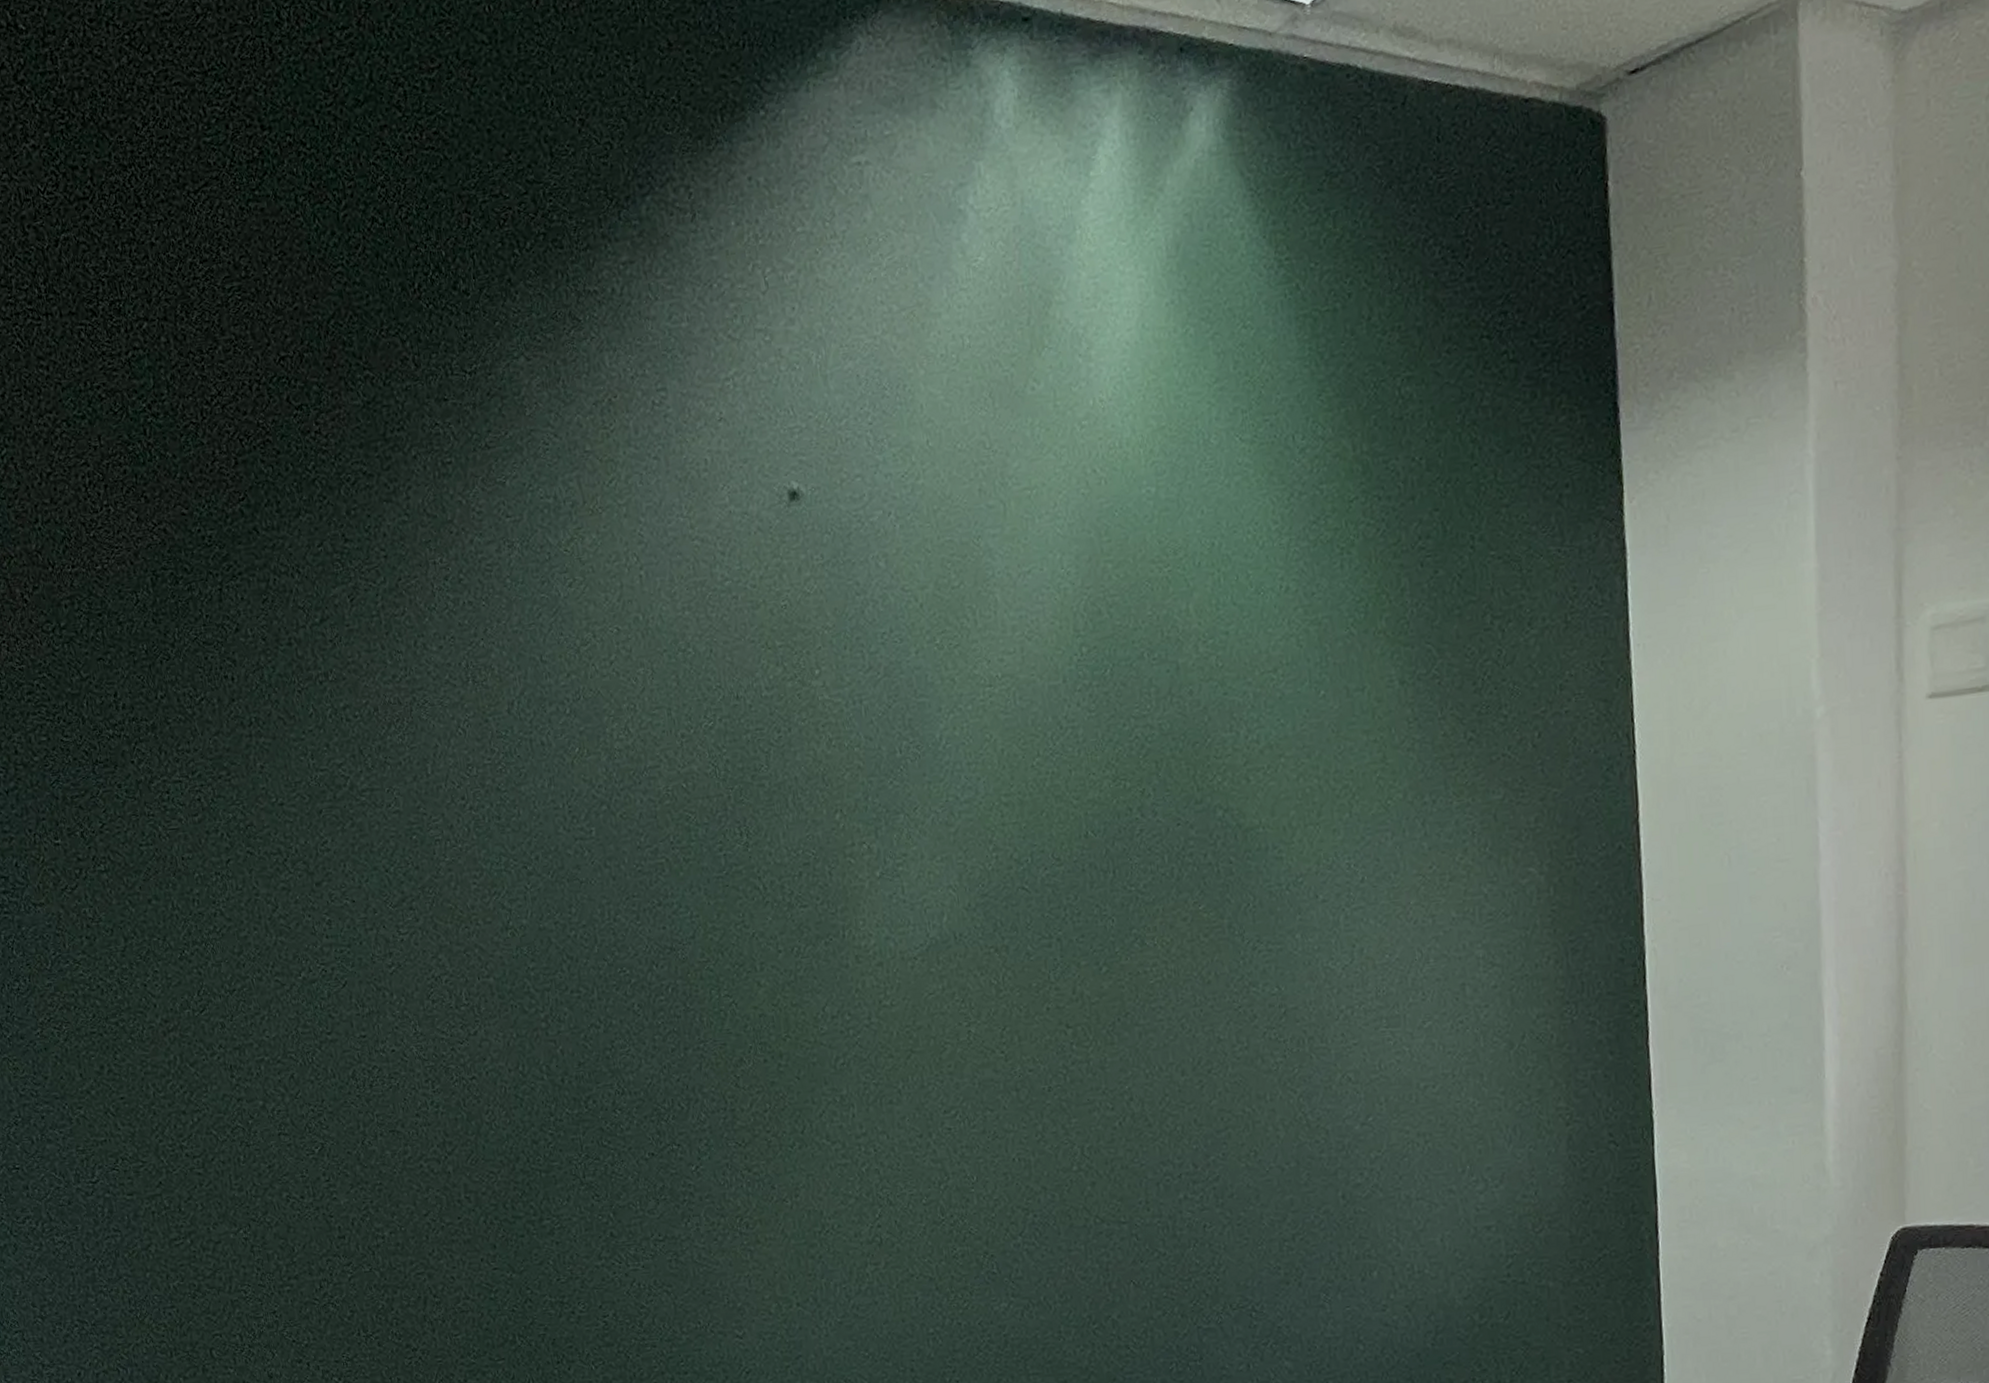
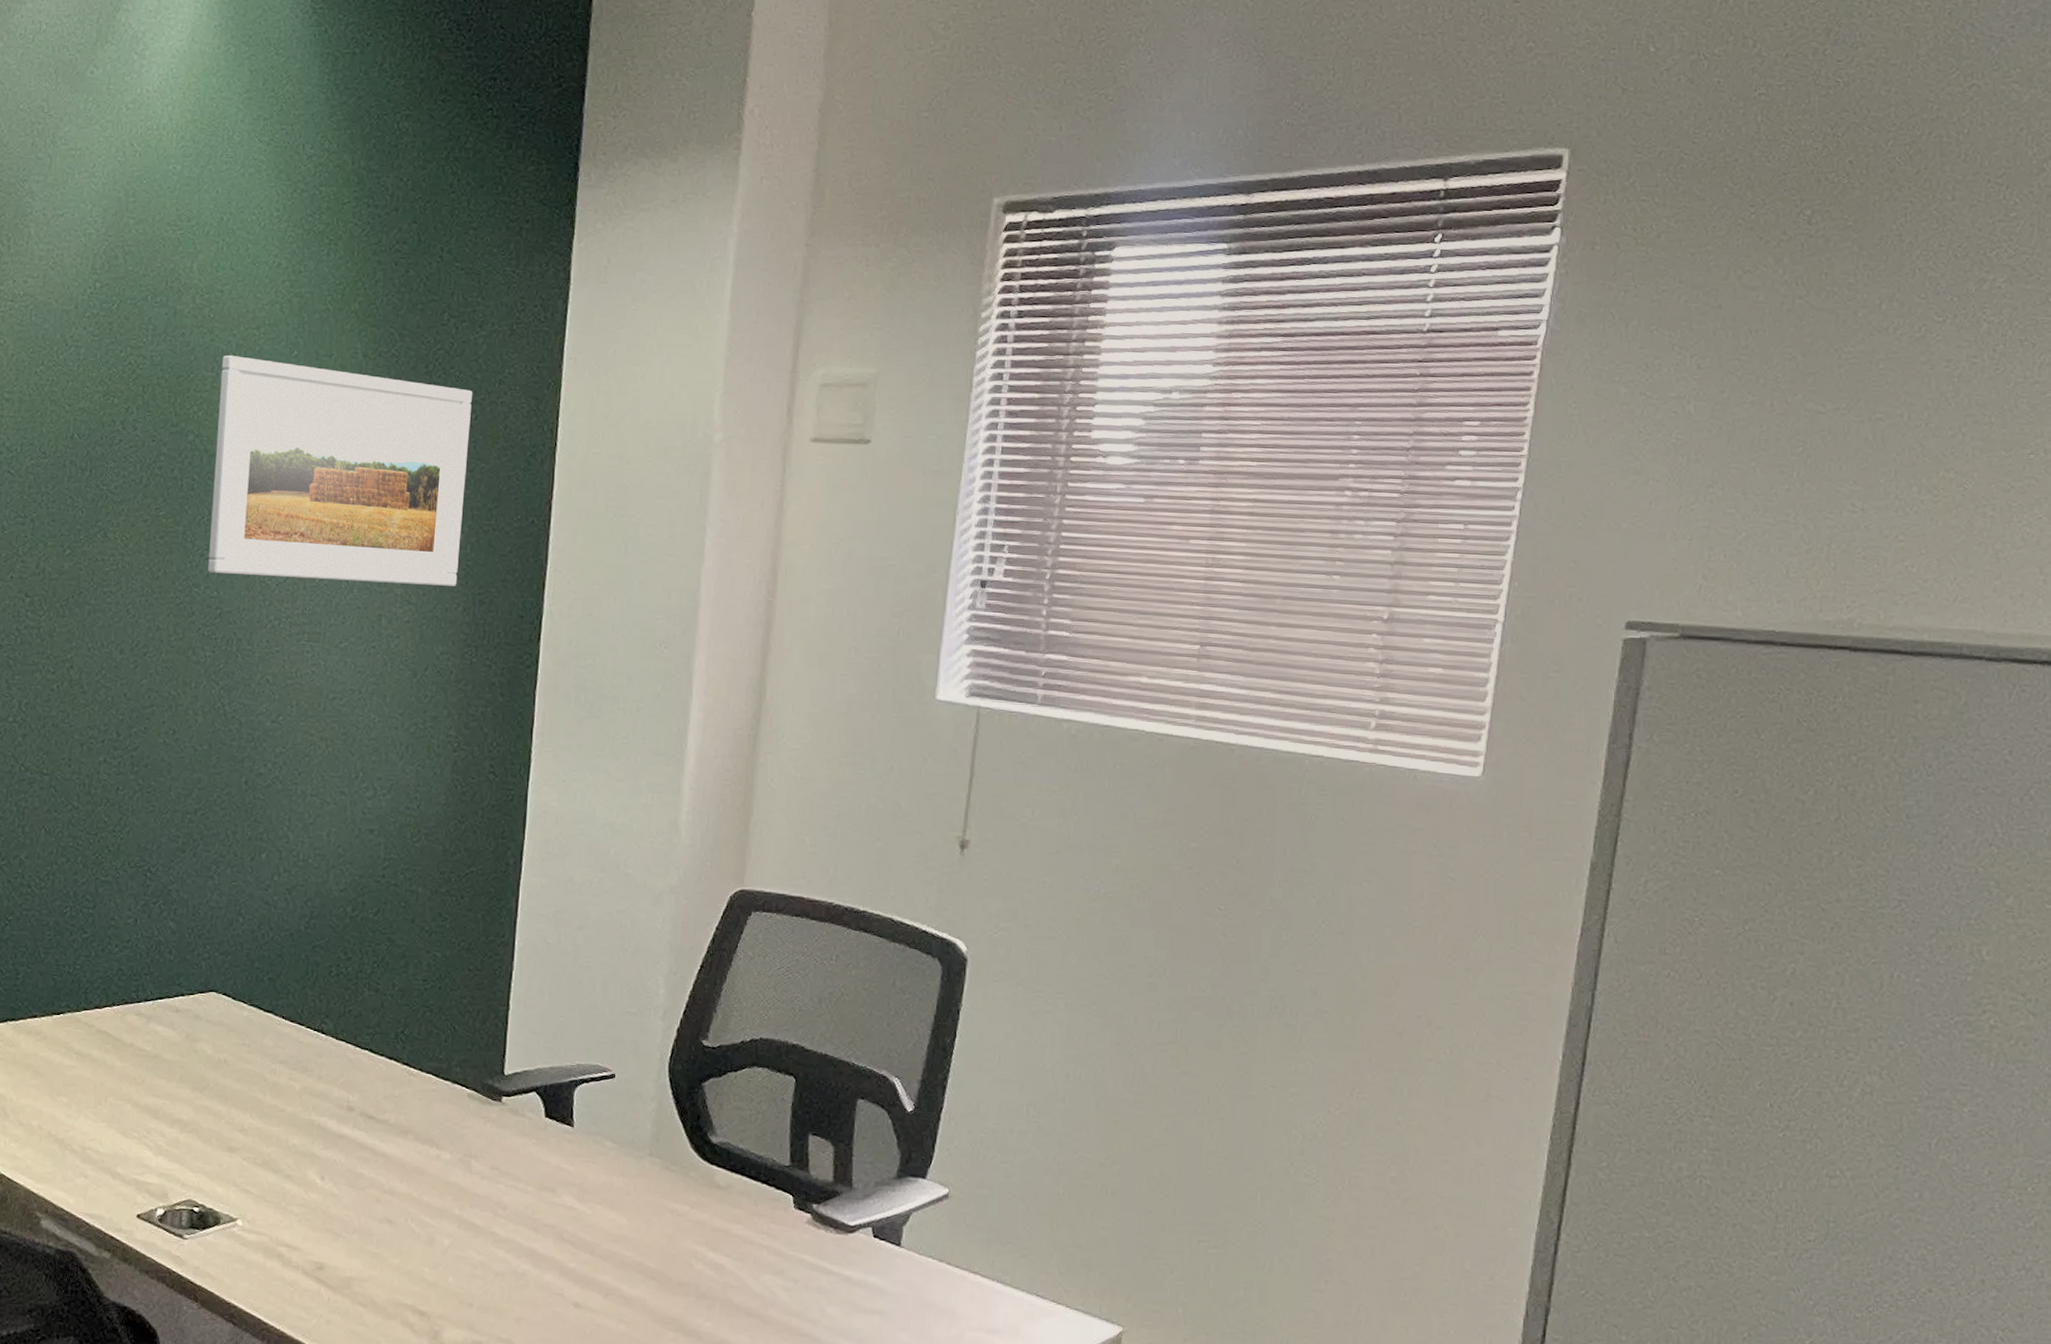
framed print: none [1240,703,1544,968] -> present [208,355,472,586]

